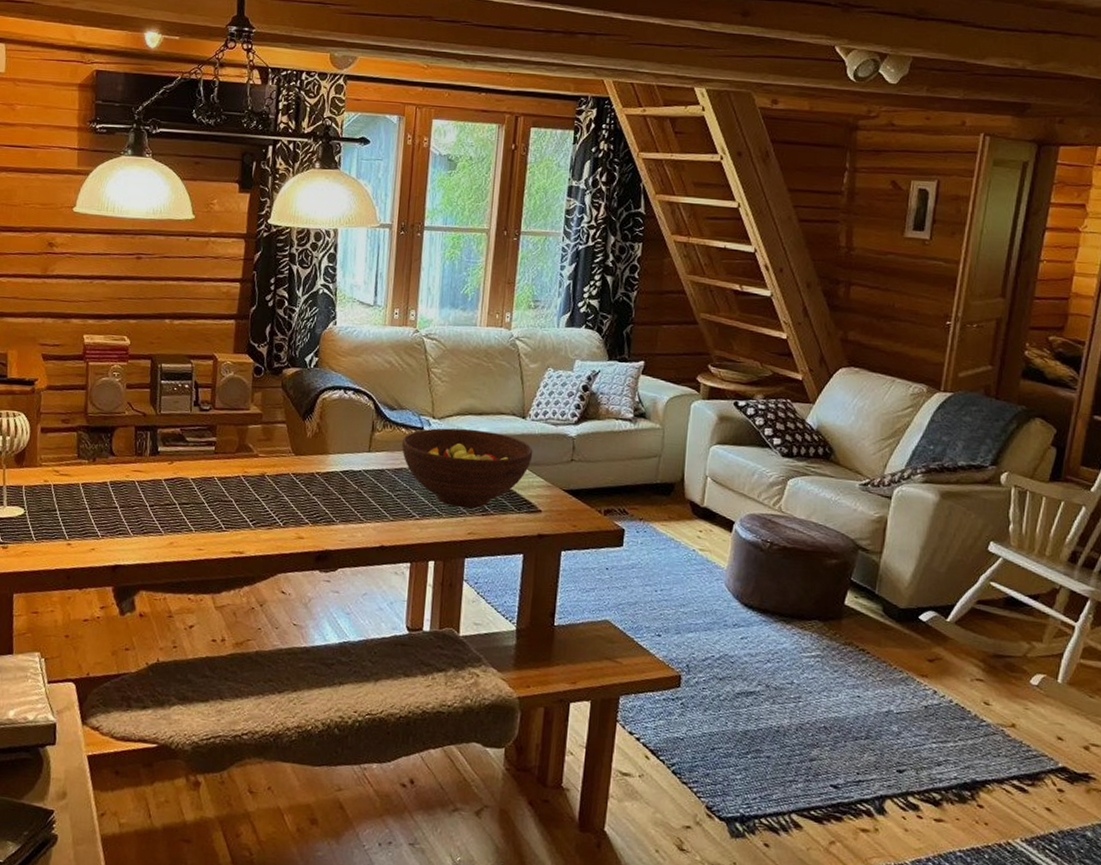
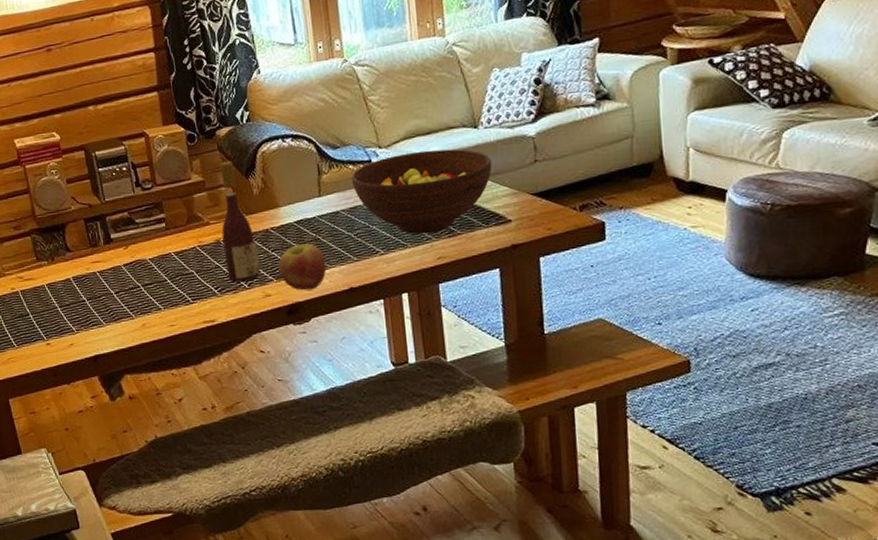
wine bottle: none [265,399,300,520] -> present [219,160,260,283]
apple: none [315,493,363,541] -> present [278,243,327,291]

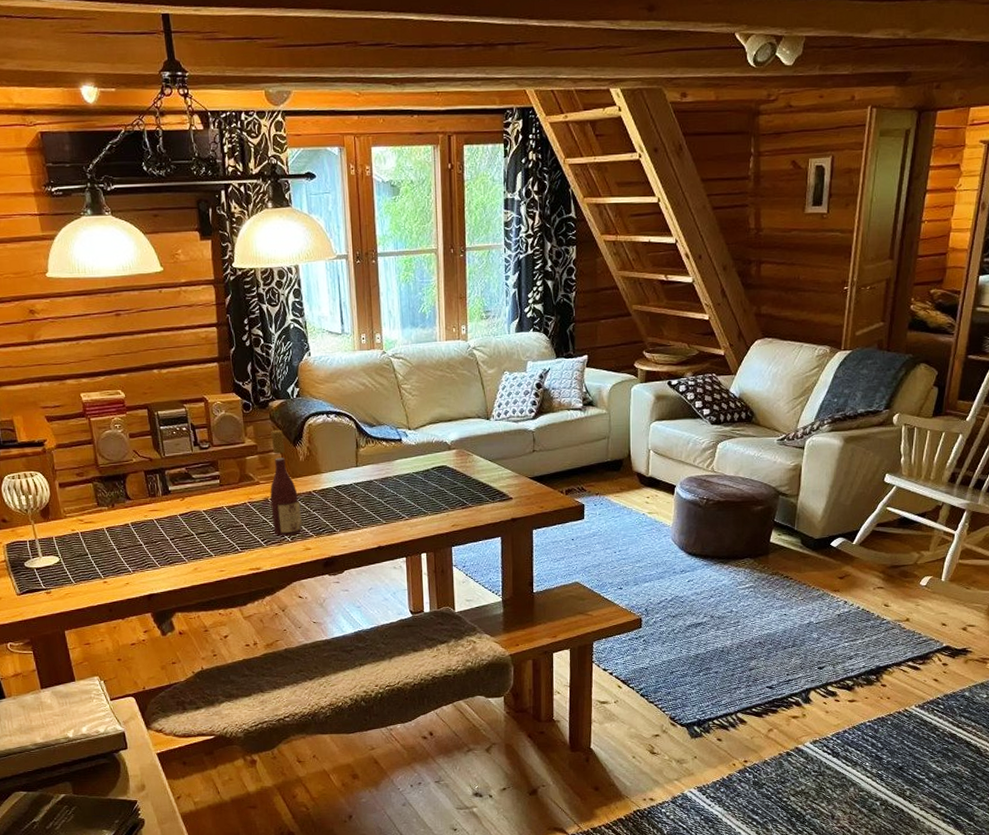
apple: present [278,243,327,291] -> none [318,506,360,547]
fruit bowl: present [352,149,492,235] -> none [385,434,500,505]

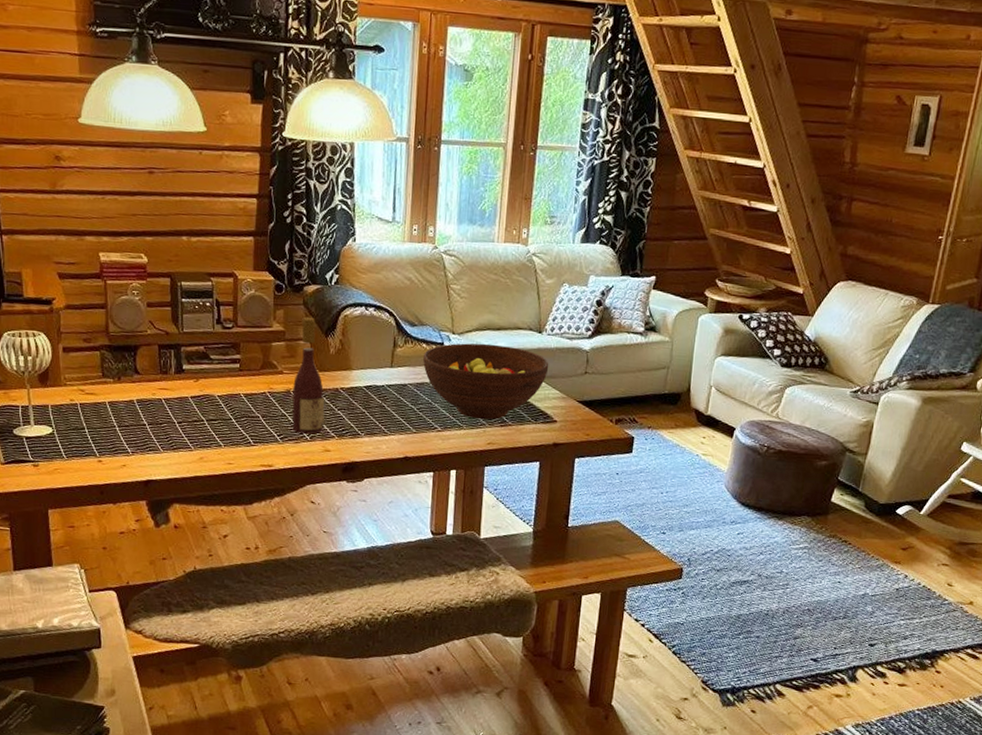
fruit bowl: none [385,434,500,505] -> present [423,343,549,420]

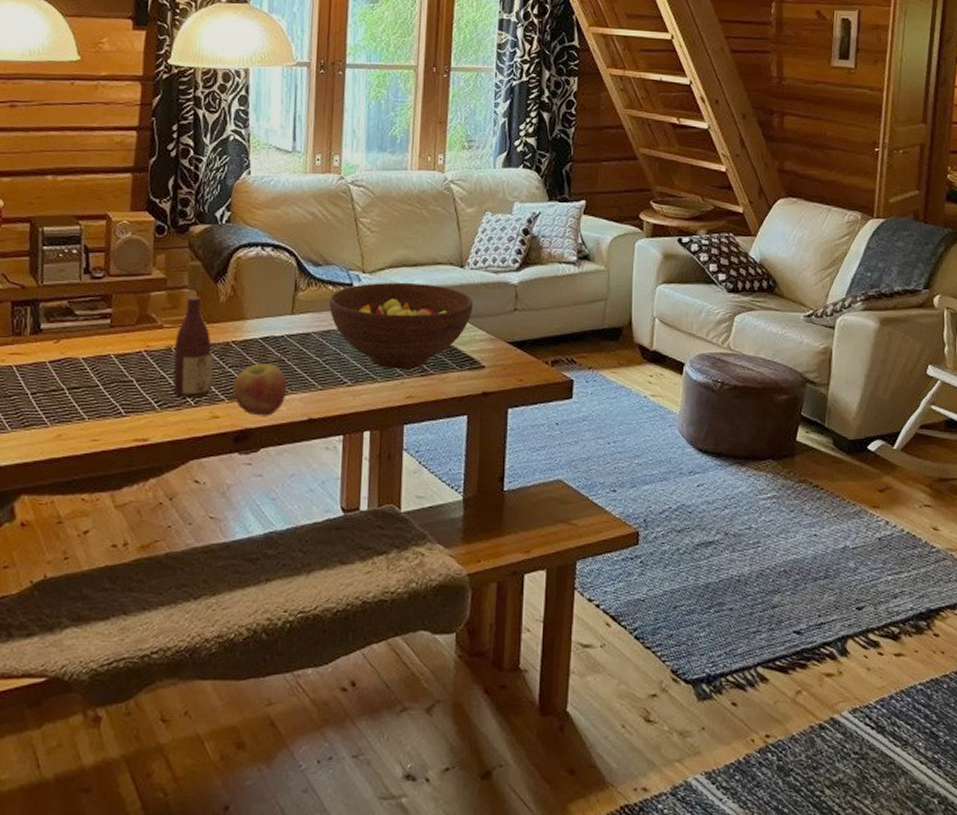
apple: none [341,408,387,453] -> present [232,363,288,416]

